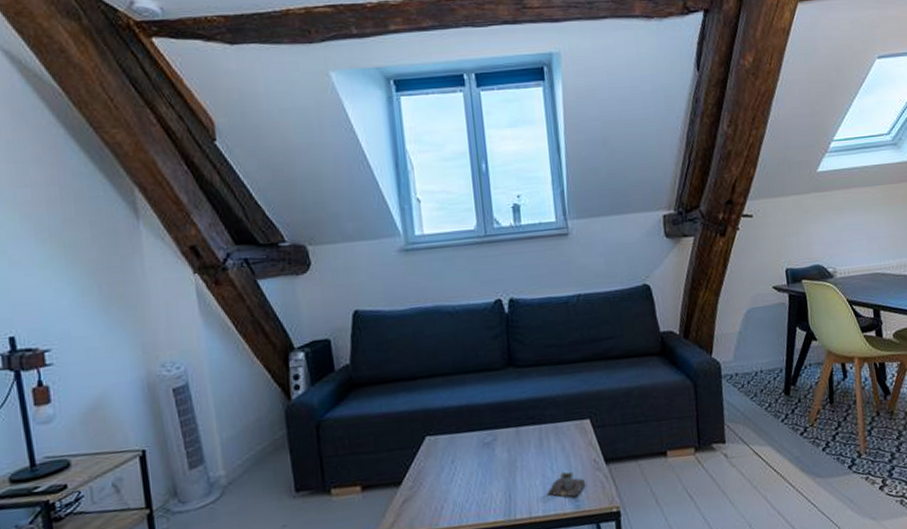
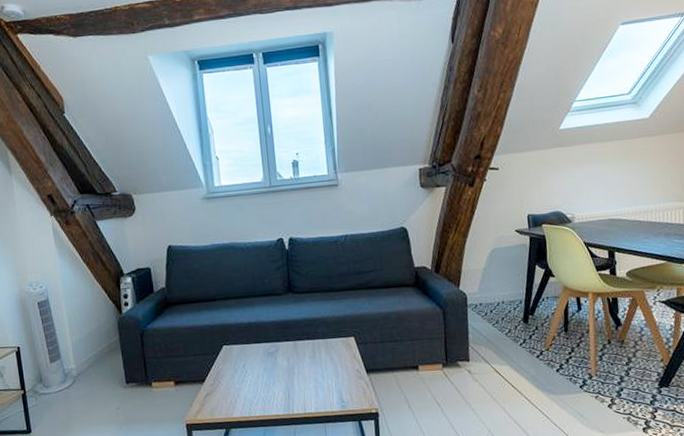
cup: present [546,471,586,498] -> none [318,378,350,399]

